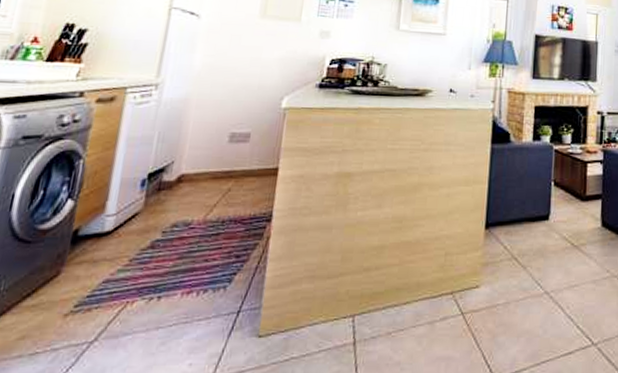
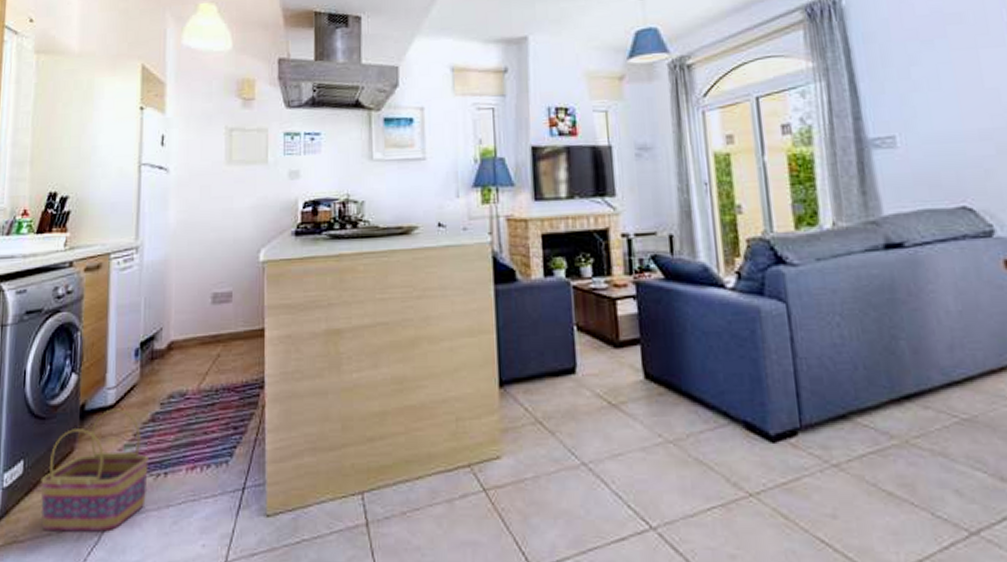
basket: none [12,235,143,354] -> present [40,409,149,532]

